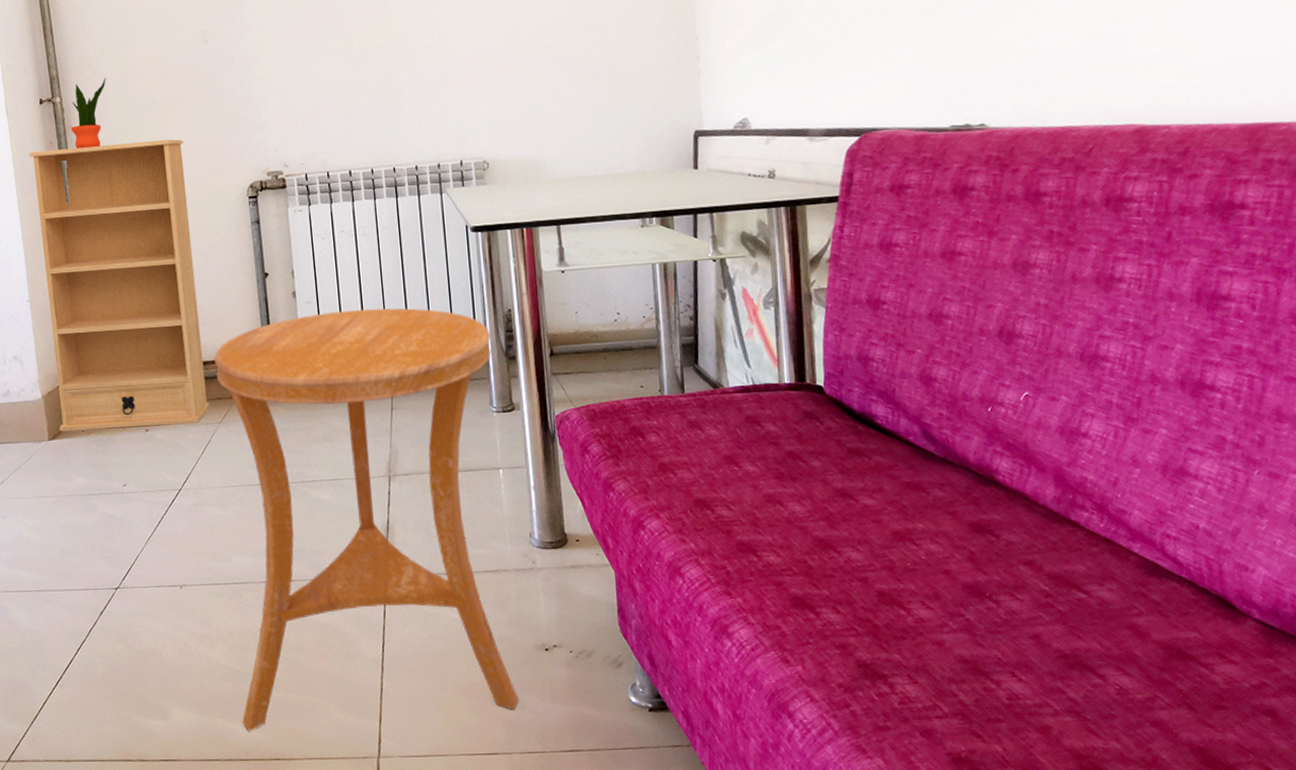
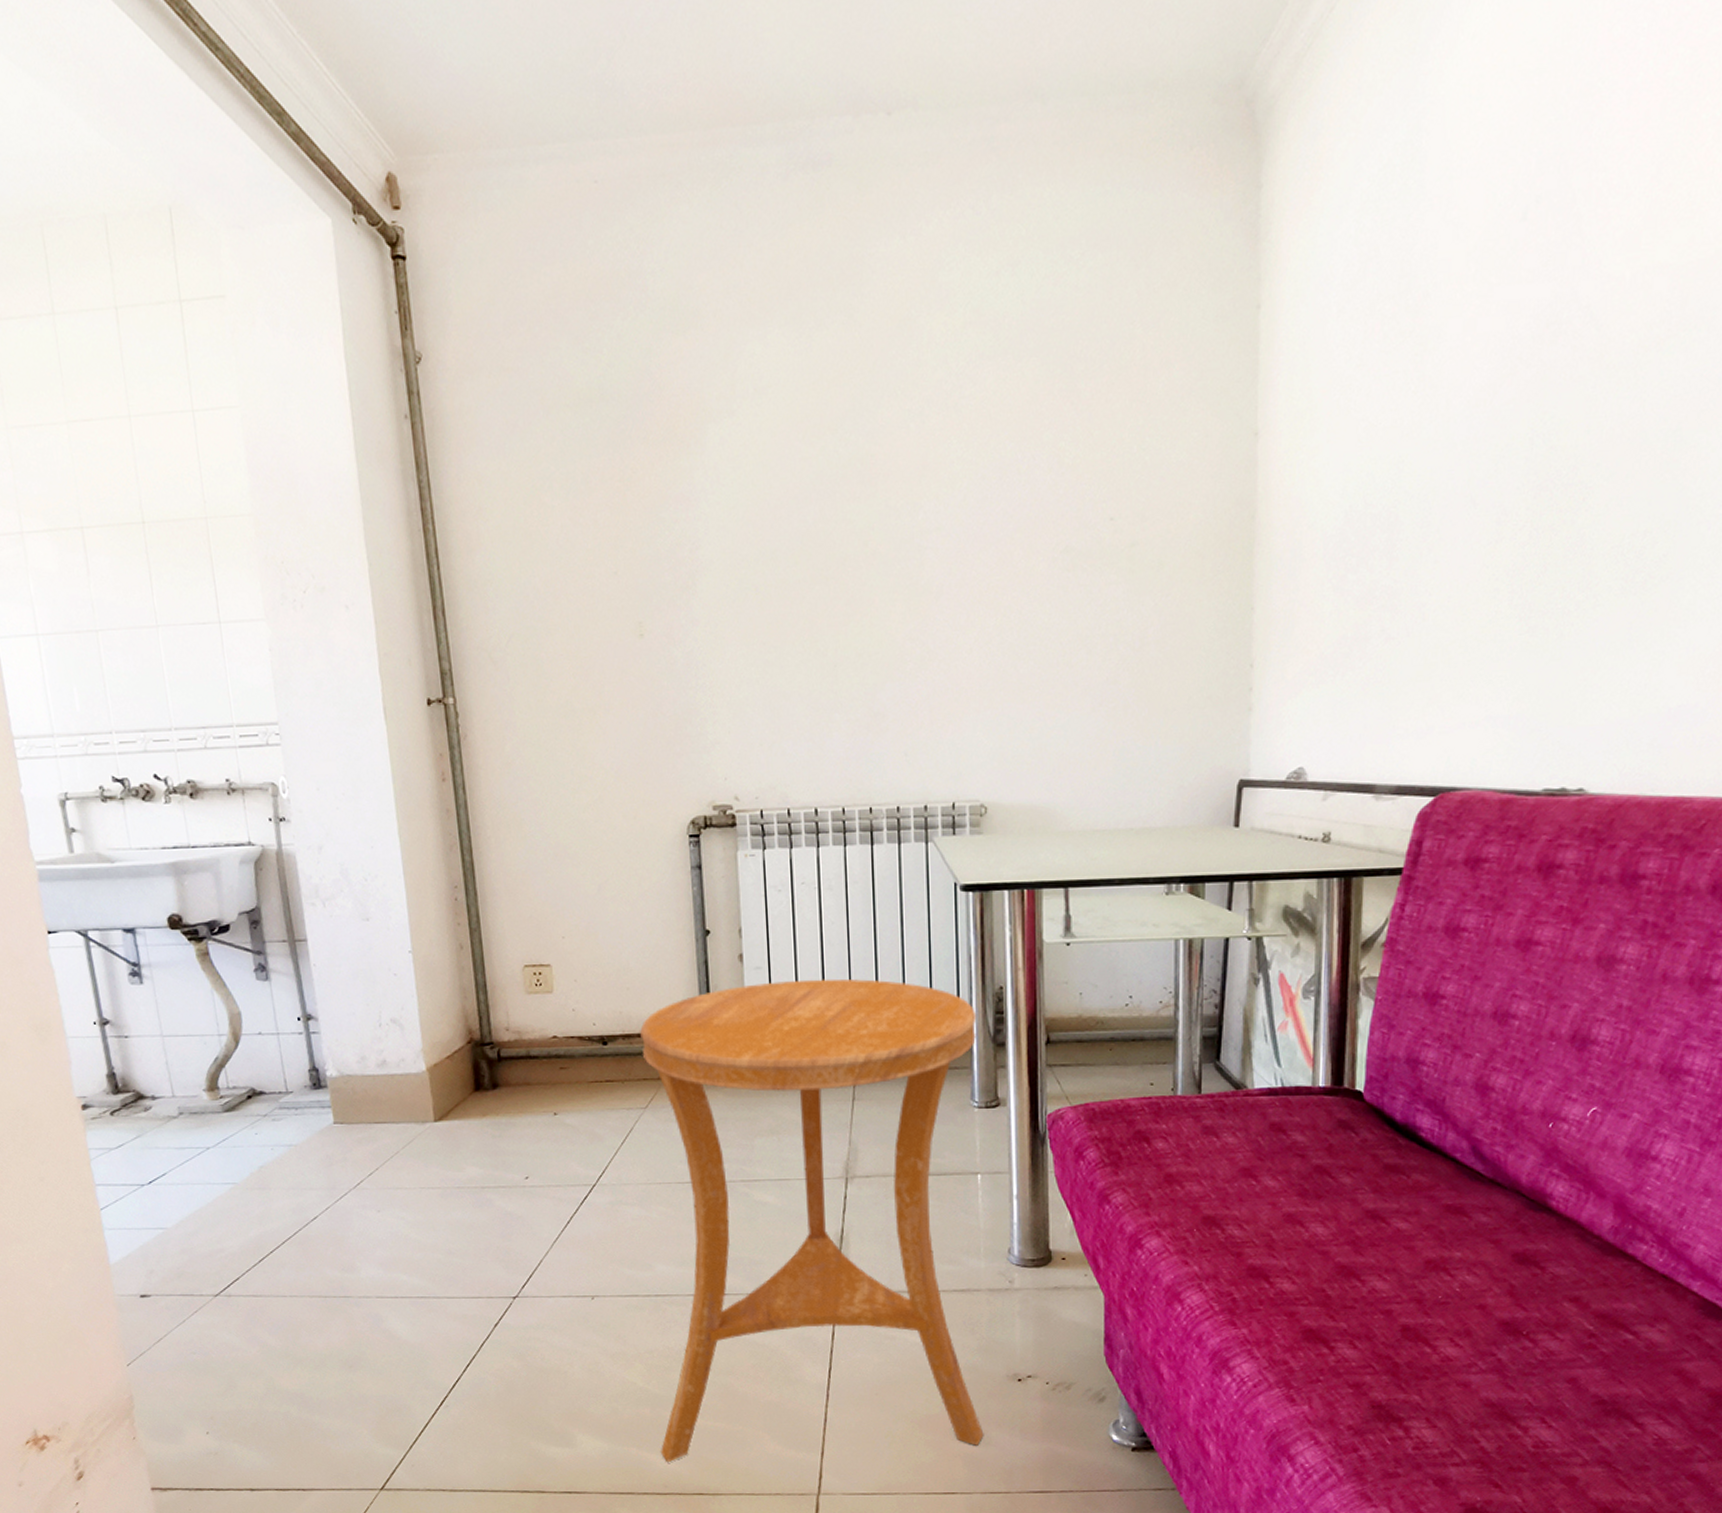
shelf: present [28,139,210,432] -> none [412,757,634,1112]
potted plant: present [70,77,107,149] -> none [466,675,514,765]

